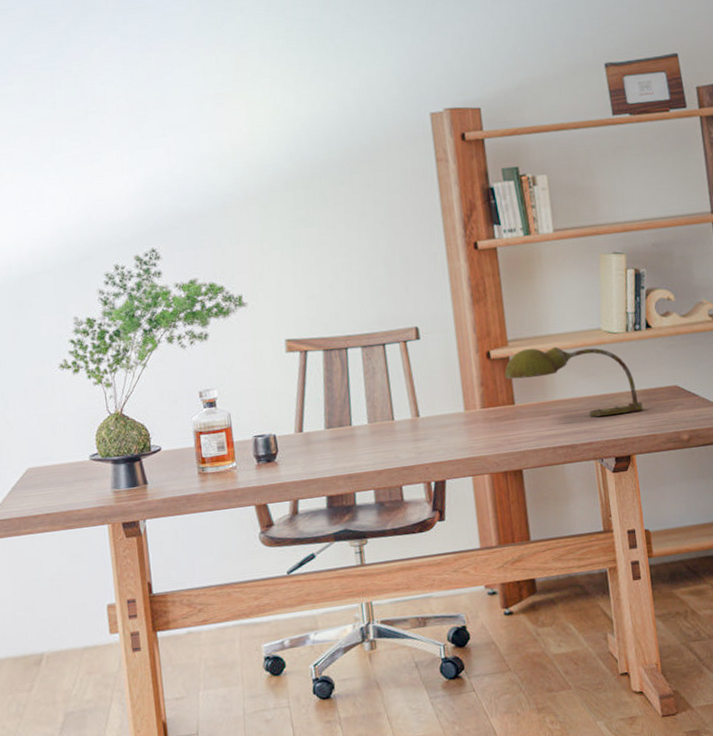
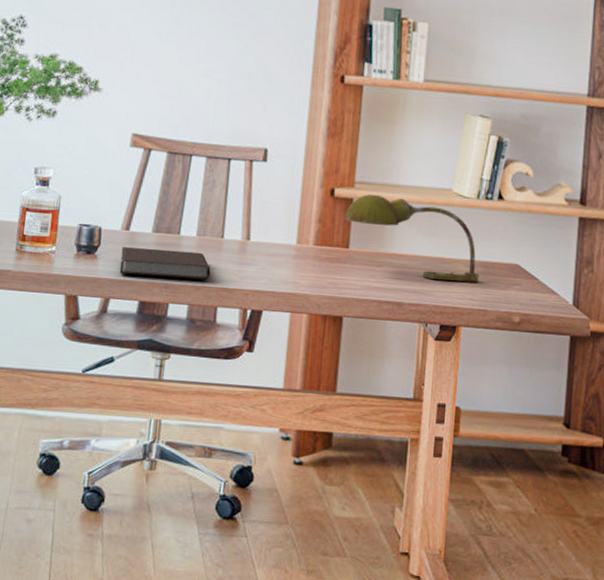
notebook: none [299,438,389,475] -> present [119,247,211,280]

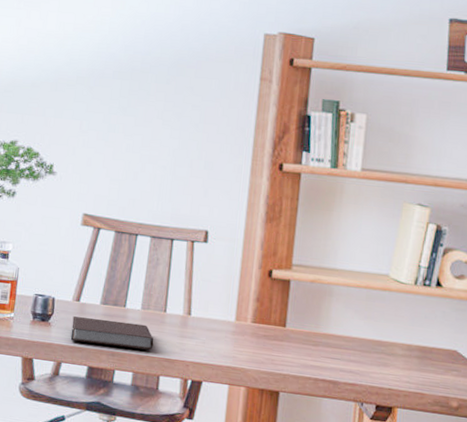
desk lamp: present [344,194,479,283] -> none [282,276,416,366]

